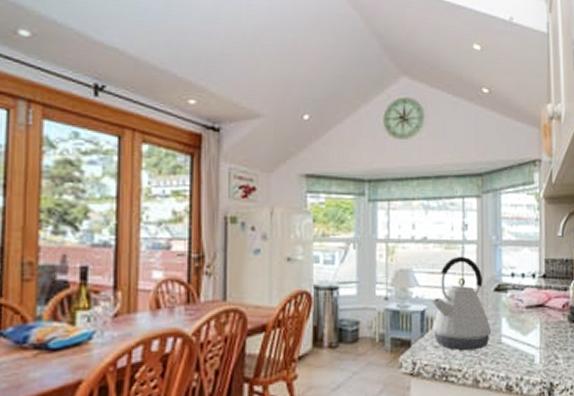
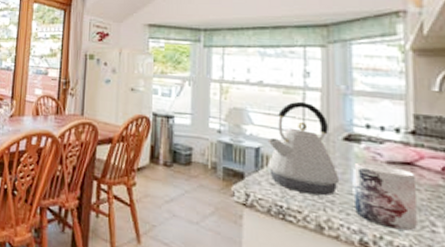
mug: none [502,310,546,369] -> present [354,162,418,232]

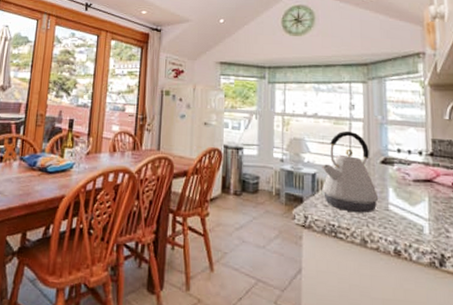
mug: present [354,162,418,232] -> none [389,182,436,238]

